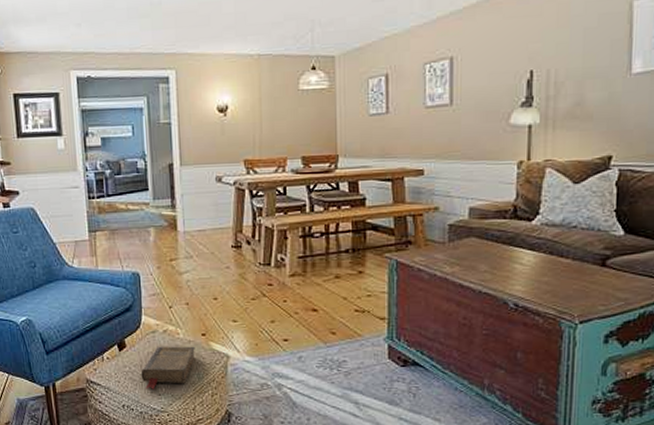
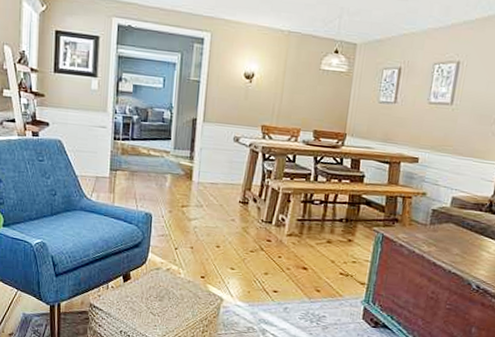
book: present [140,346,196,389] -> none [140,282,193,320]

